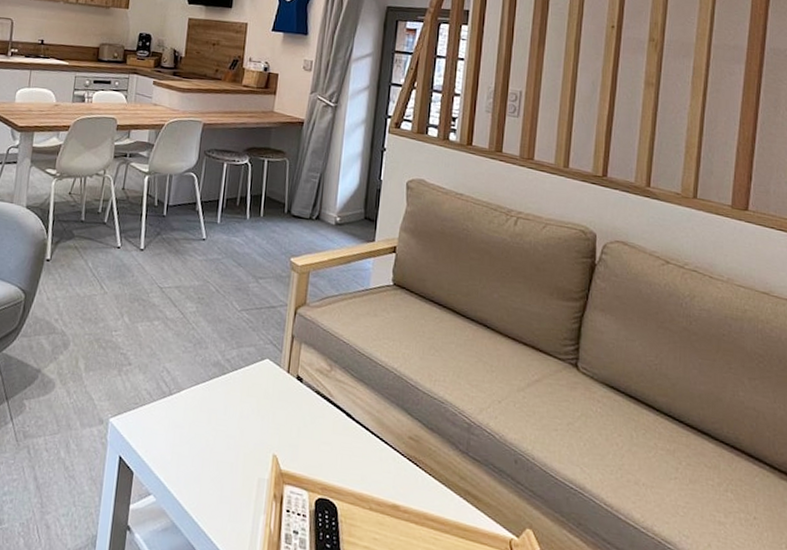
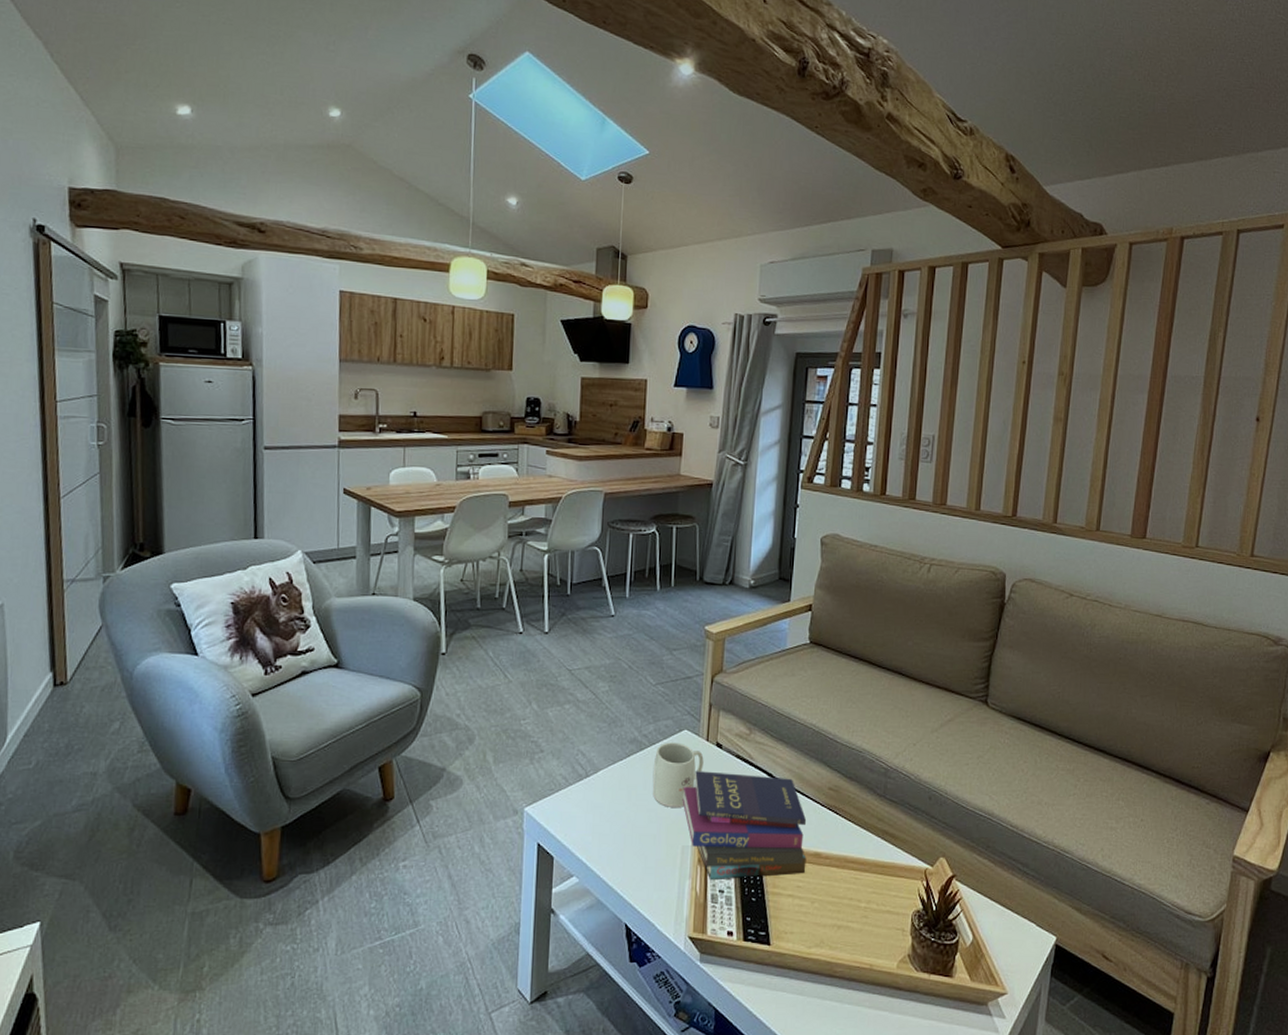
mug: none [232,369,284,439] -> present [652,742,704,809]
books: none [260,402,386,526] -> present [682,771,807,881]

